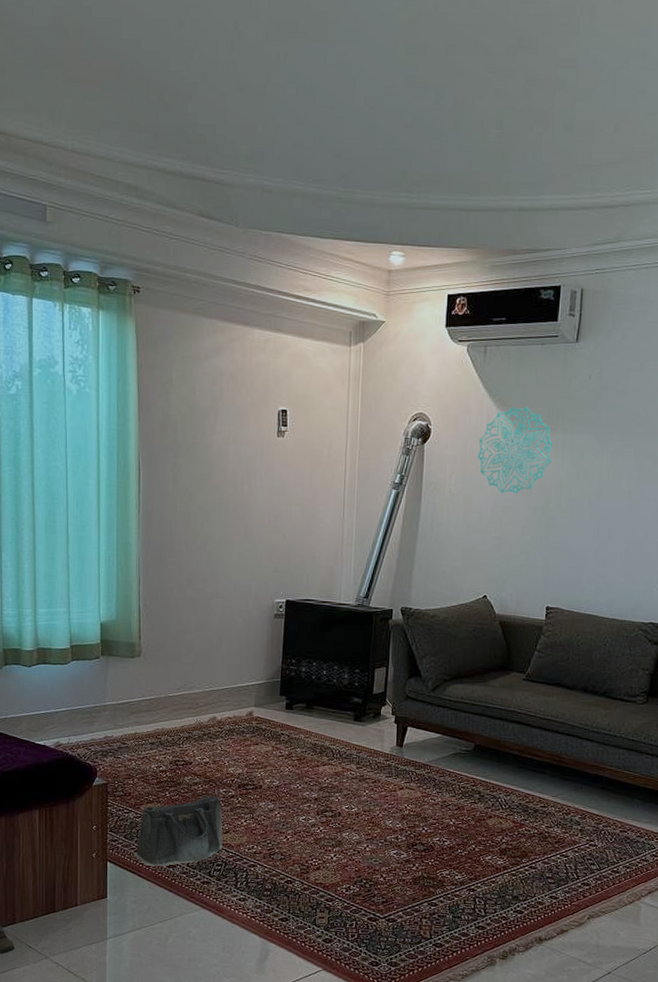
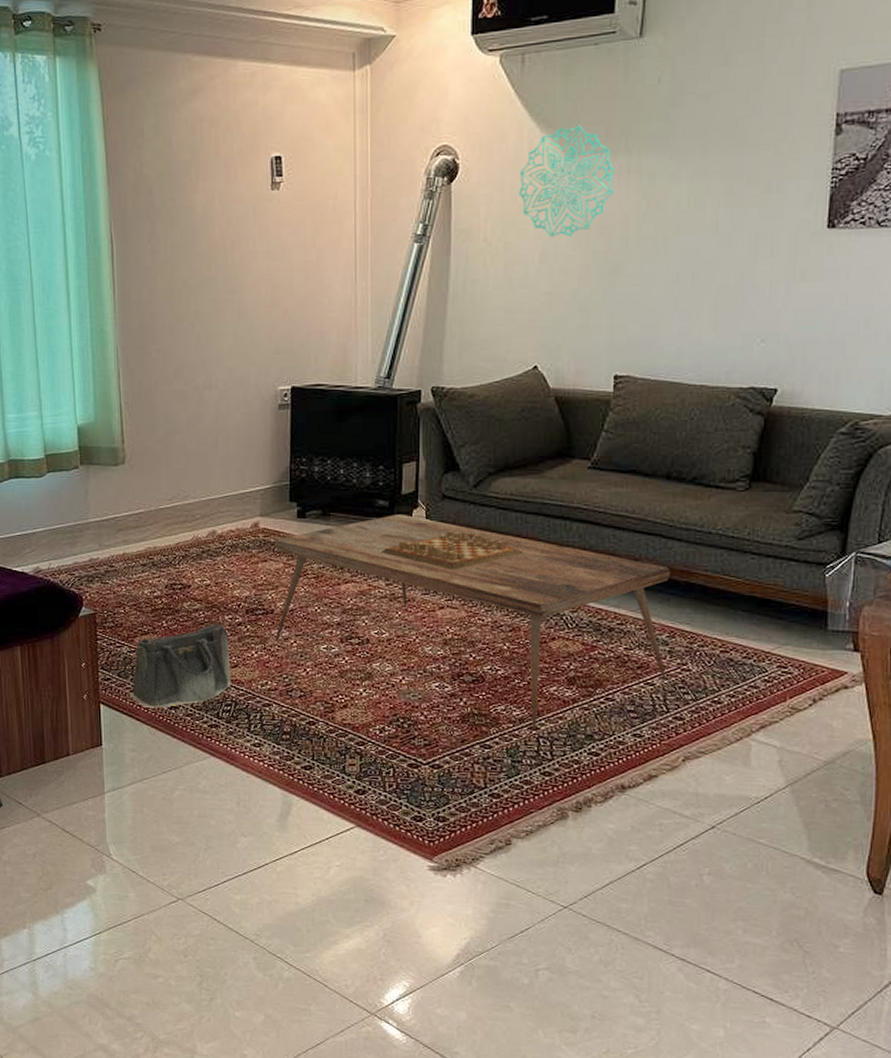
coffee table: none [261,710,584,892] -> present [274,515,671,731]

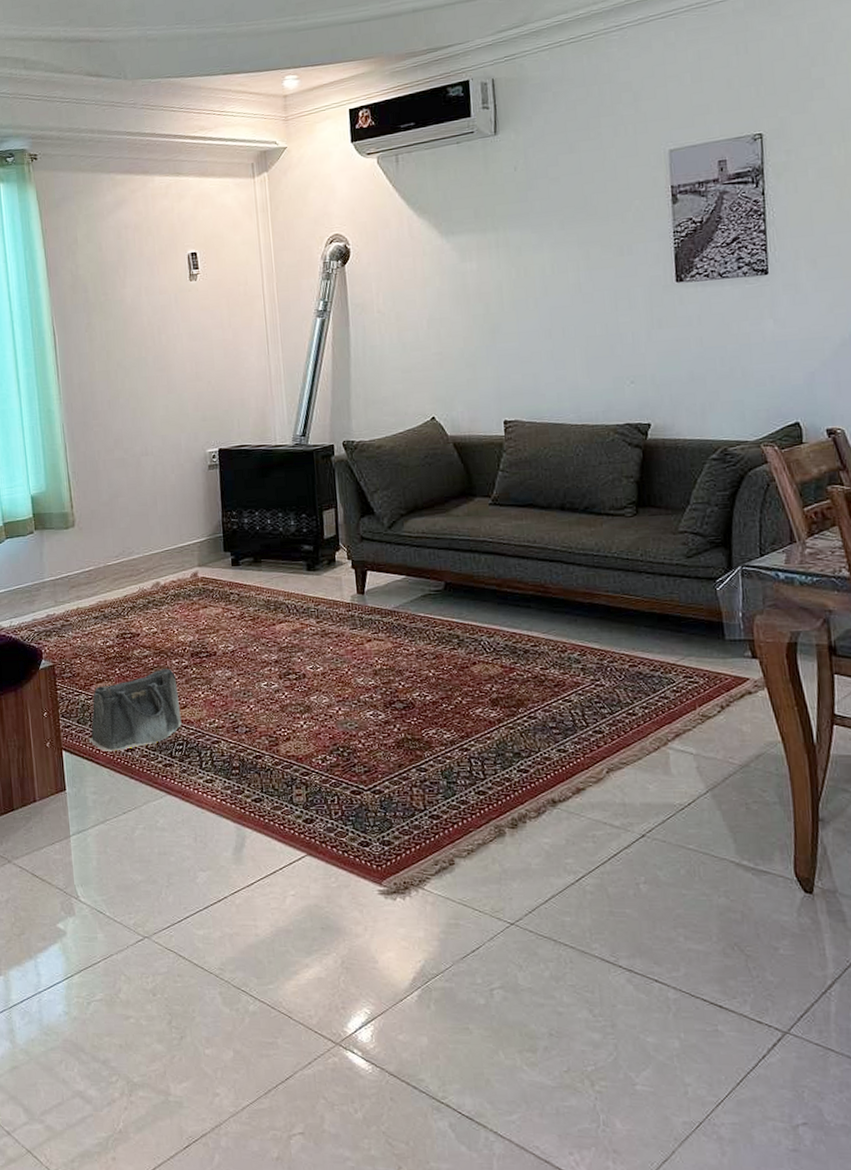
coffee table: present [274,515,671,731] -> none [212,557,582,752]
wall decoration: present [519,125,614,237] -> none [403,210,487,305]

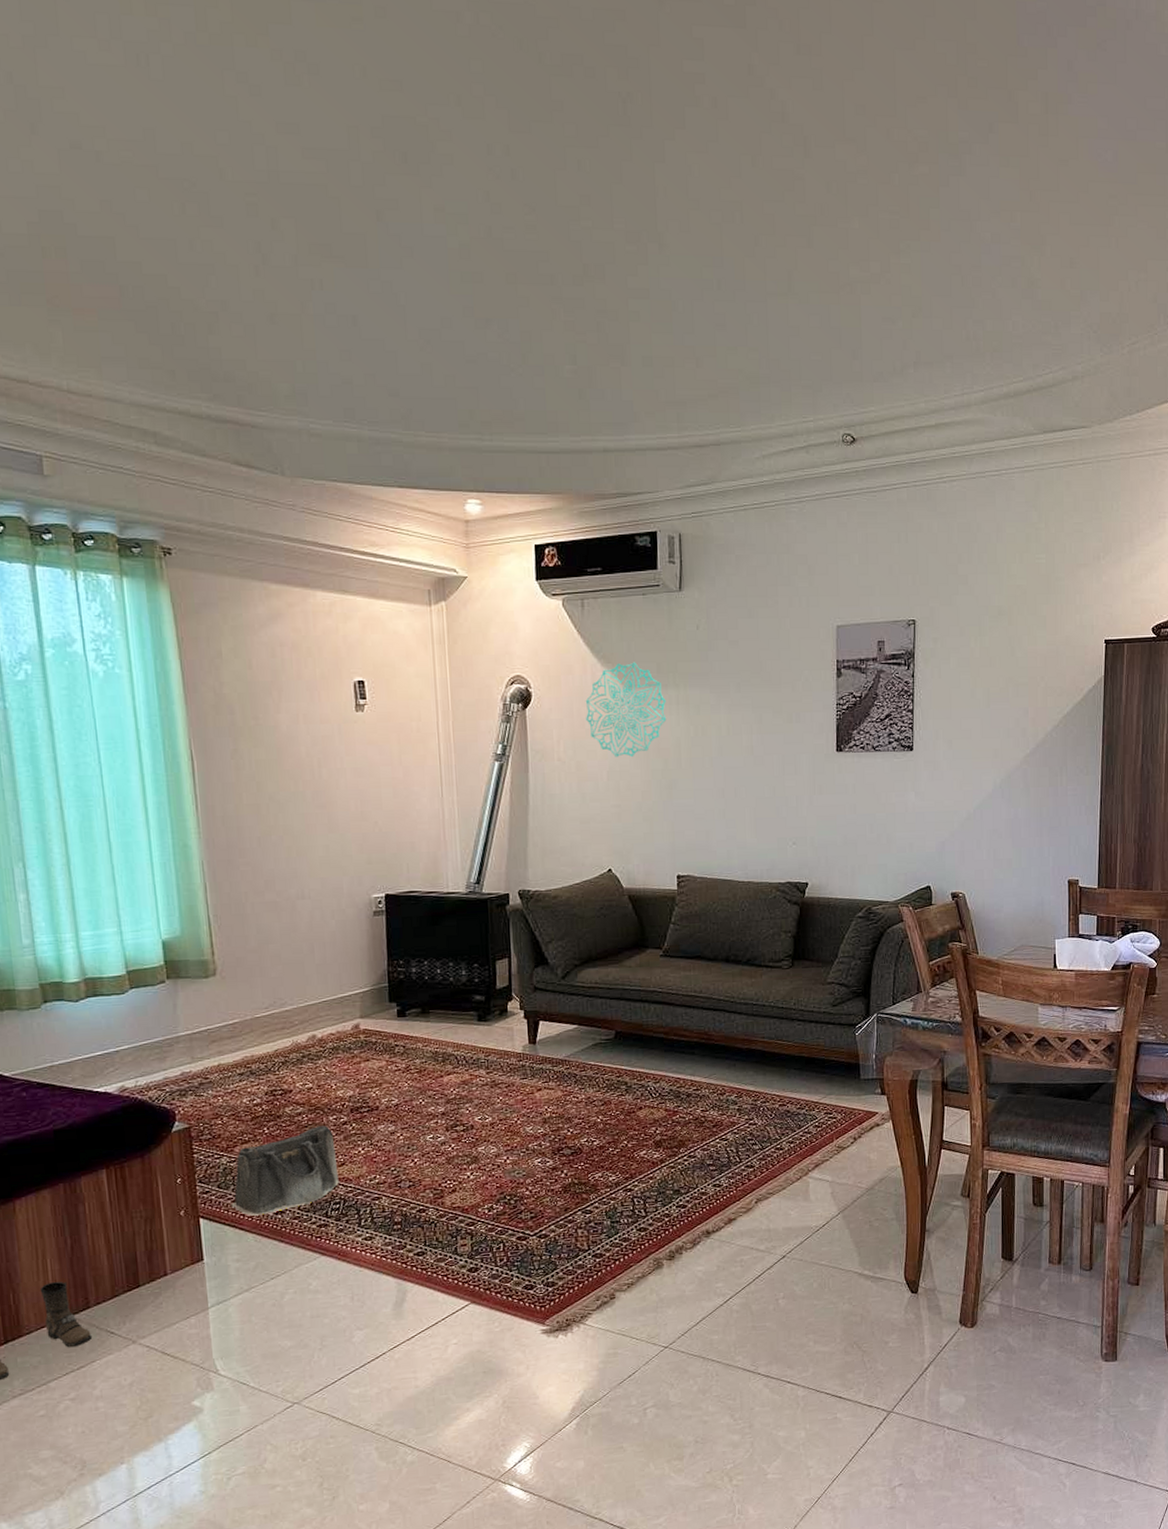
wall decoration: none [403,210,487,305] -> present [585,662,667,757]

